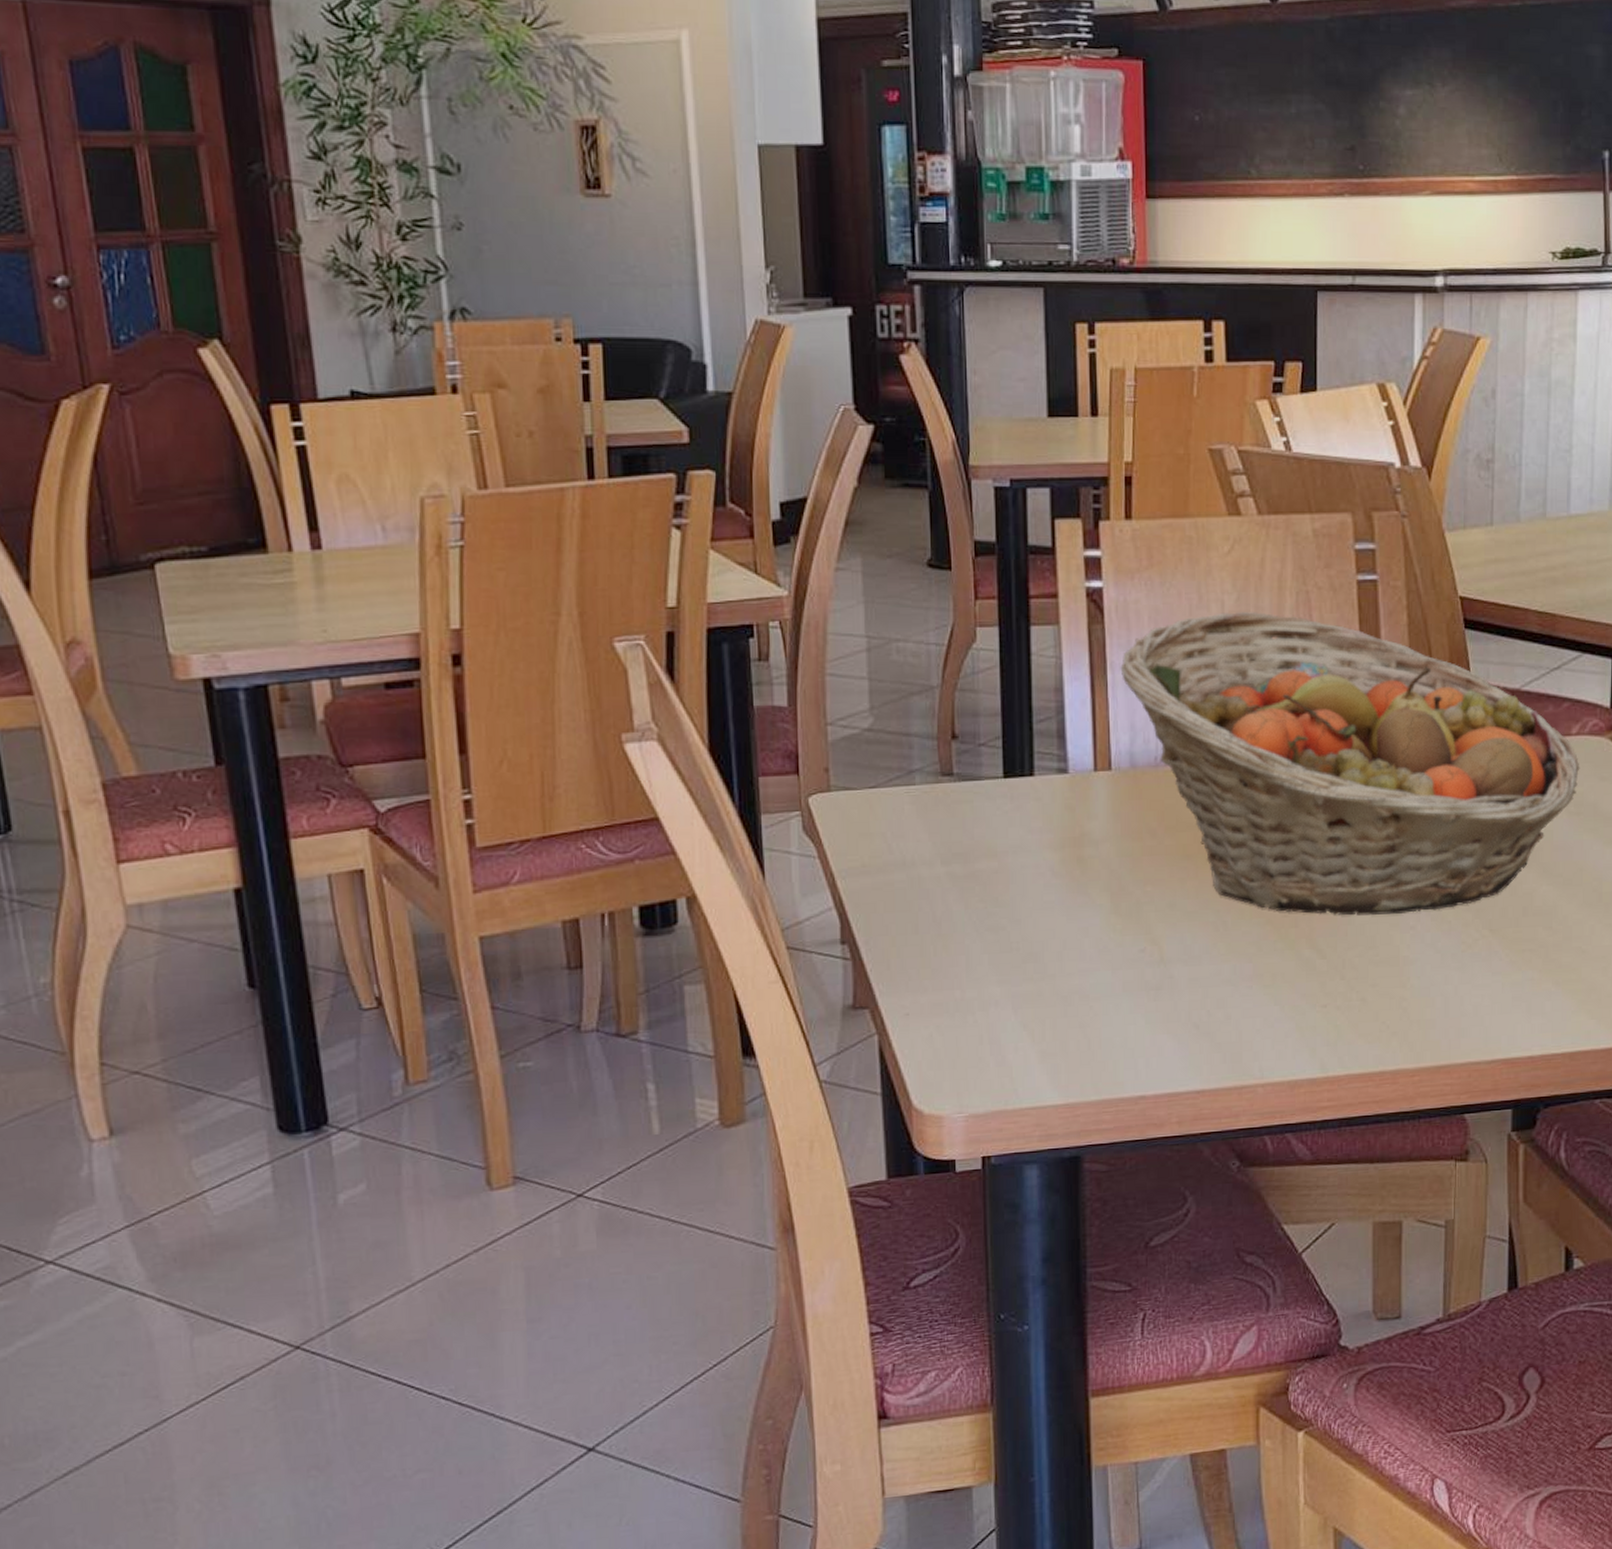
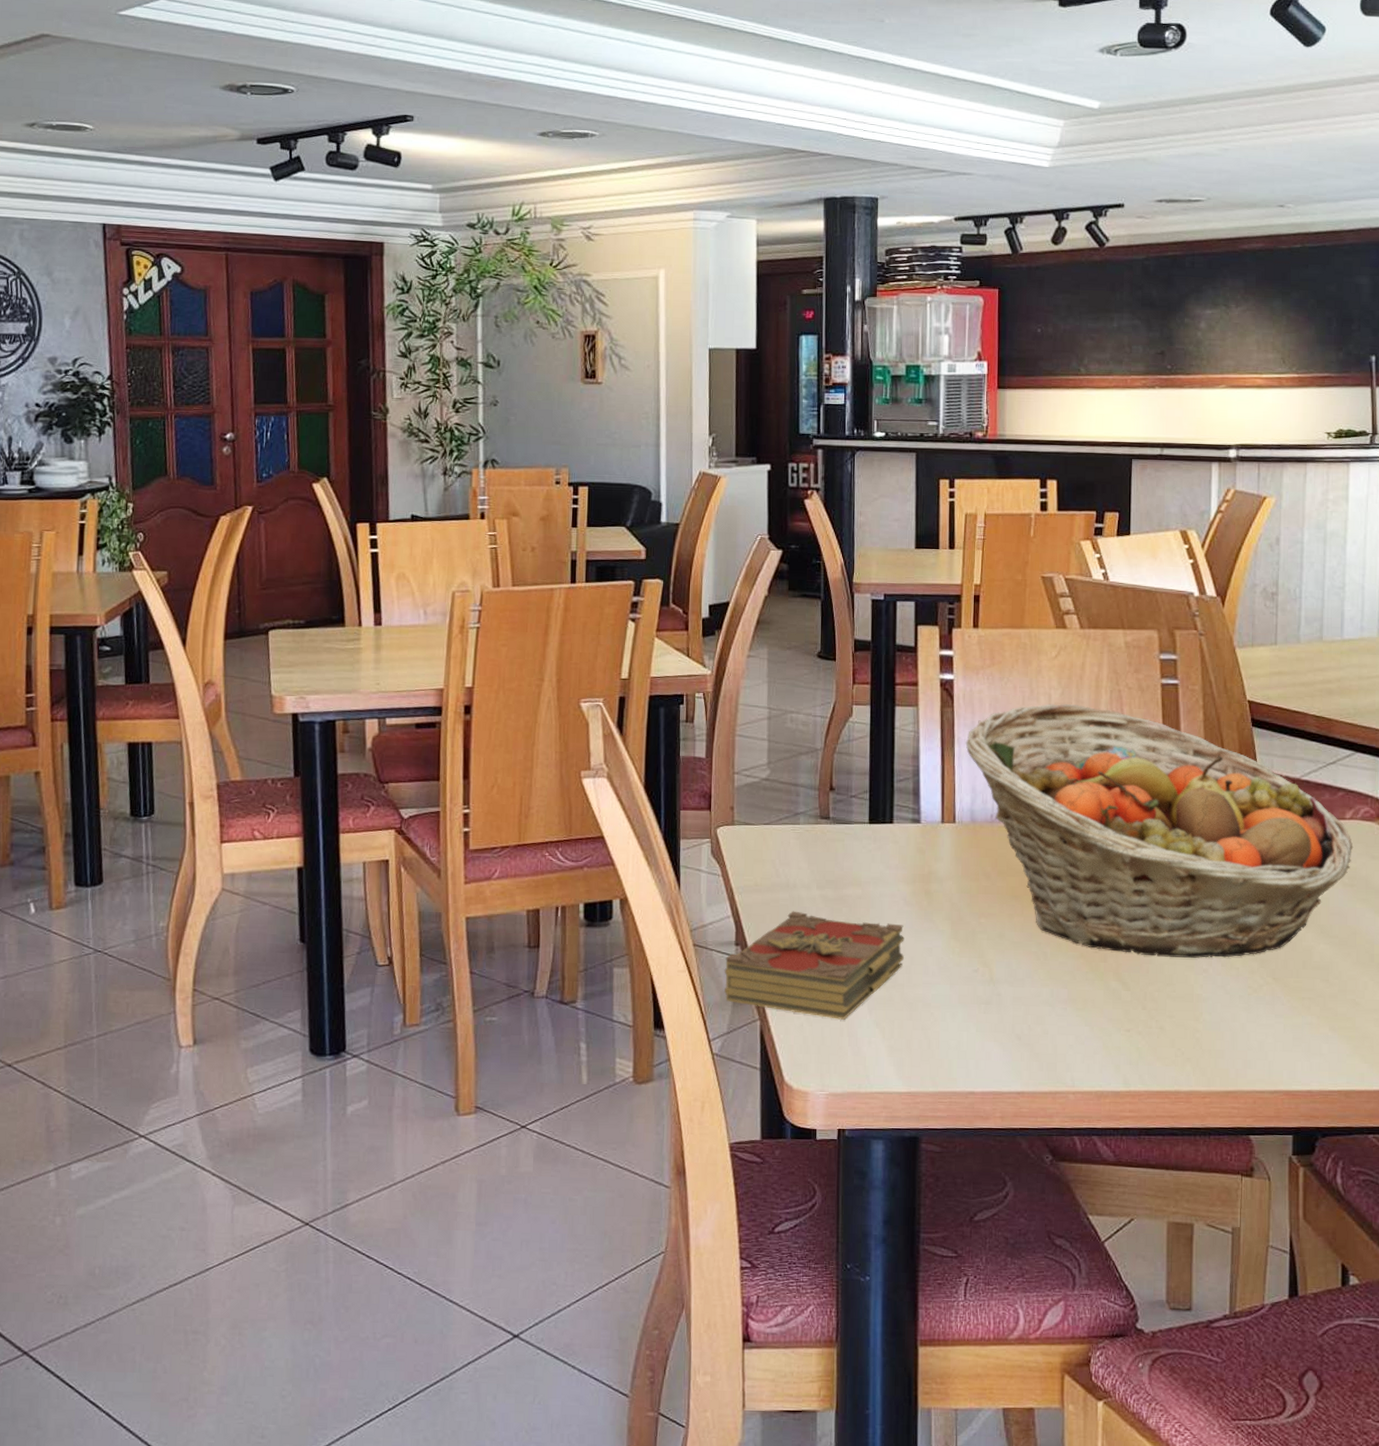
book: none [828,894,1054,1025] -> present [724,911,904,1020]

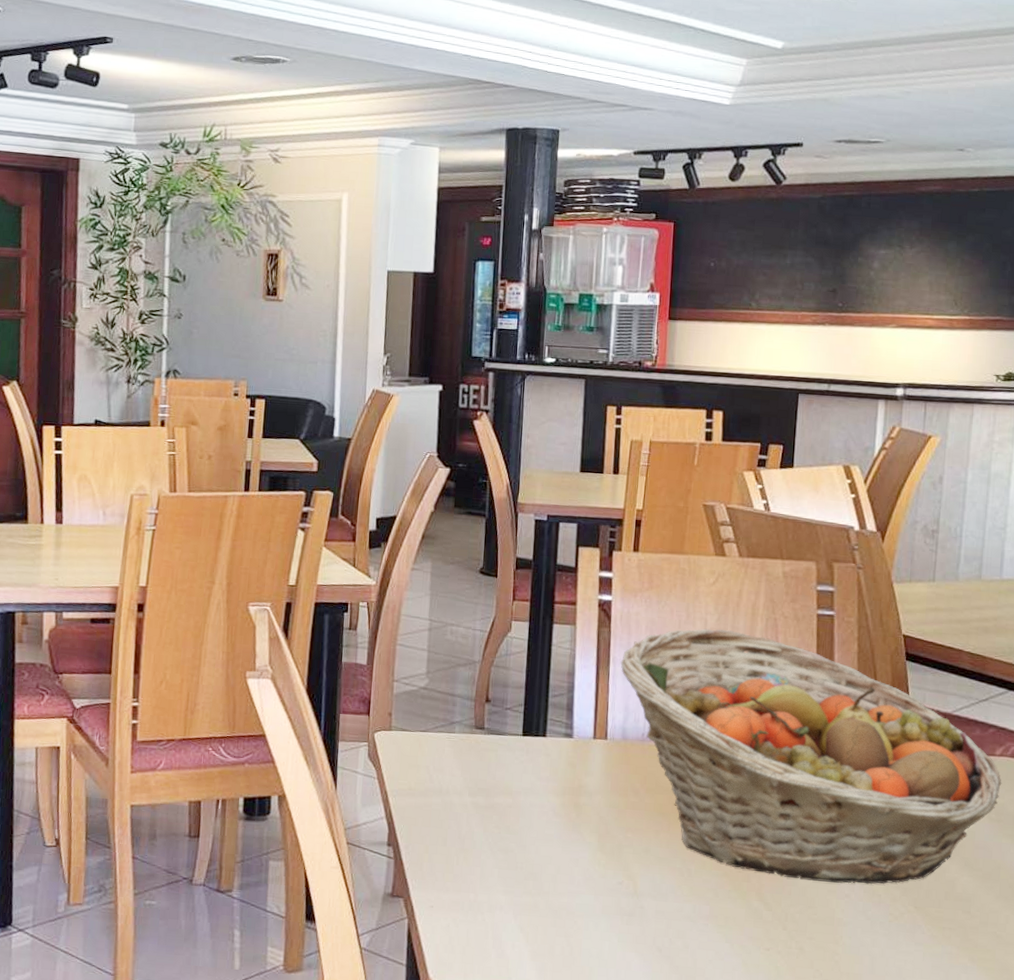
book: present [724,911,904,1020] -> none [375,815,552,923]

